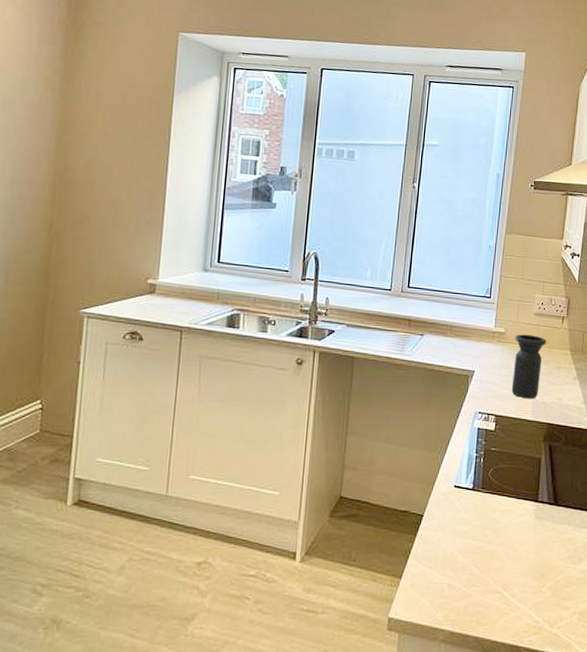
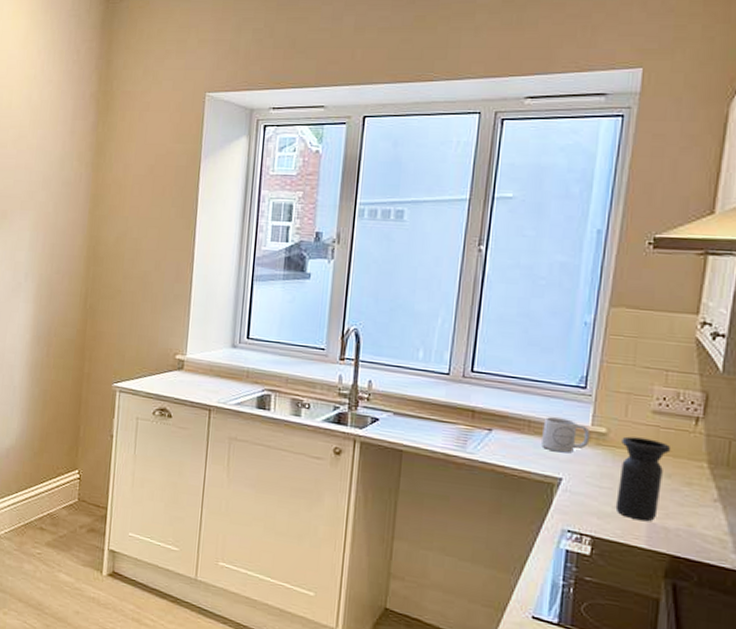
mug: none [460,322,494,350] -> present [541,417,591,453]

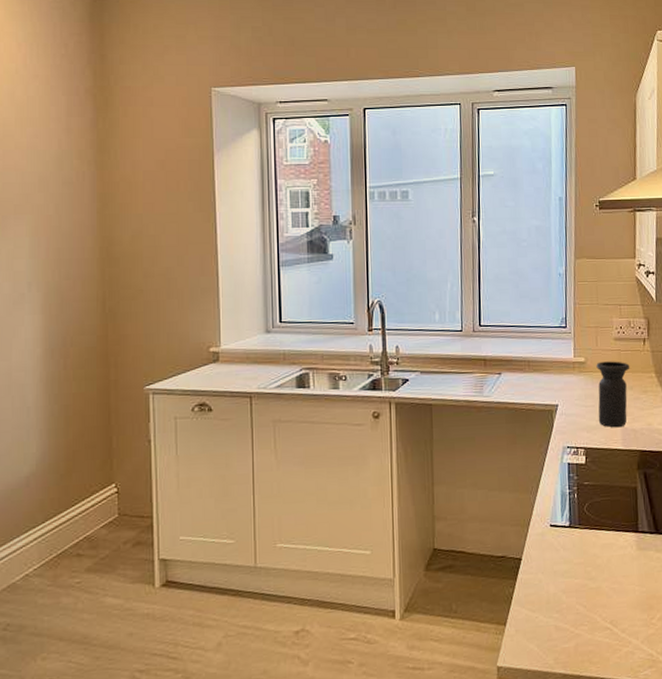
mug: present [541,417,591,453] -> none [539,355,574,384]

